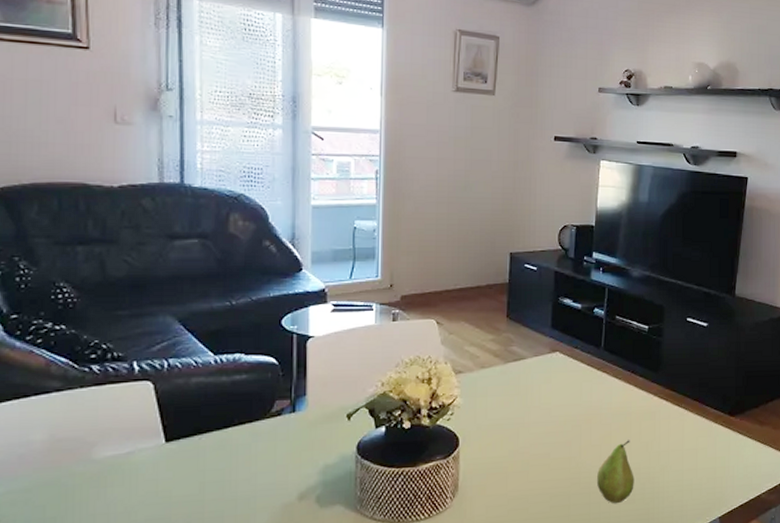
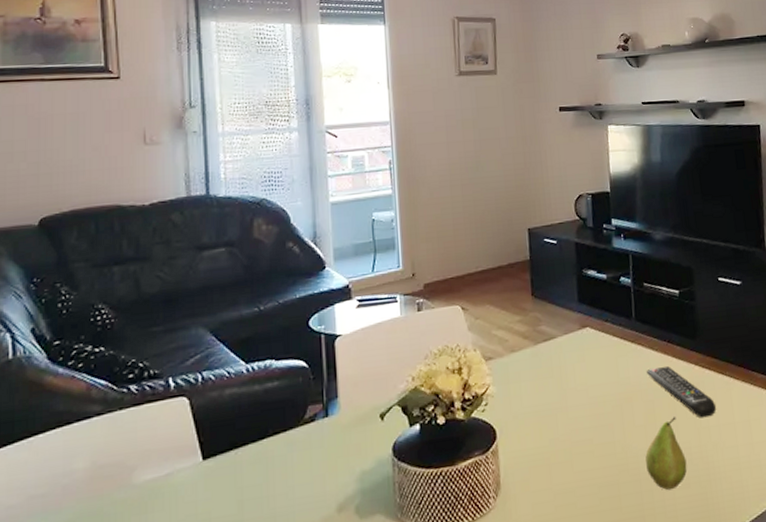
remote control: none [608,394,669,443] -> present [647,365,717,418]

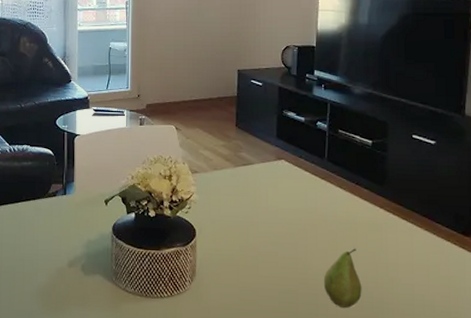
remote control: present [647,365,717,418] -> none [333,204,397,255]

